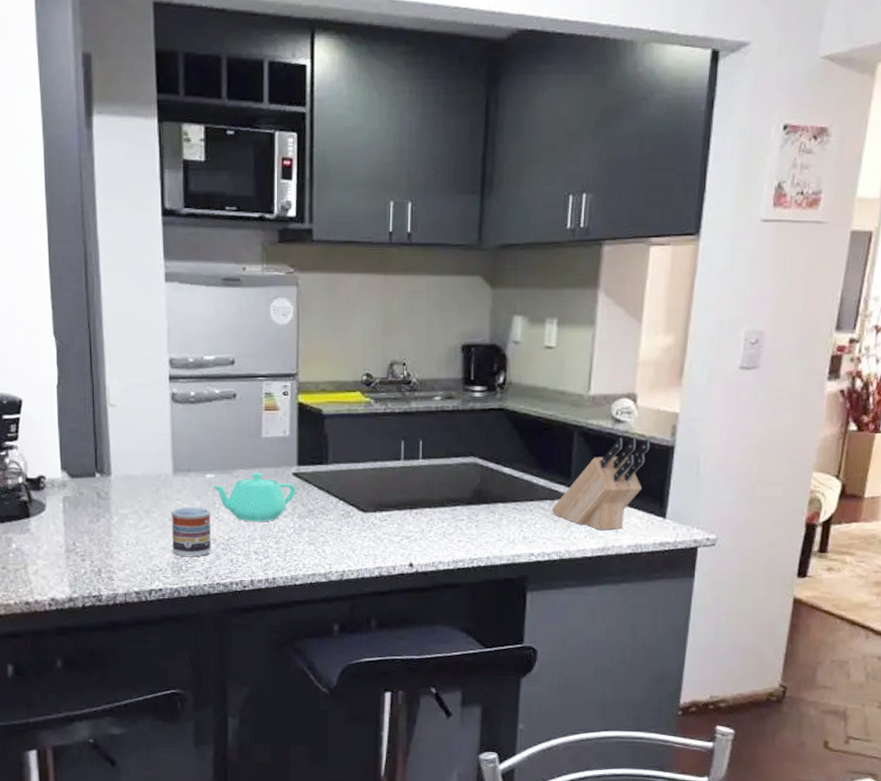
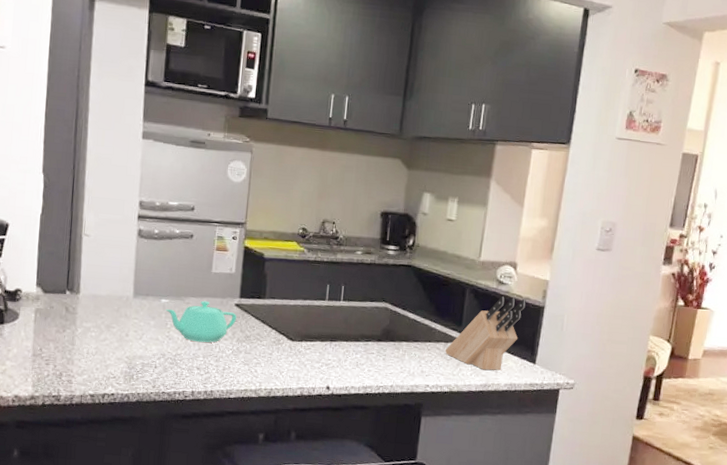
cup: present [171,506,211,557] -> none [126,325,162,368]

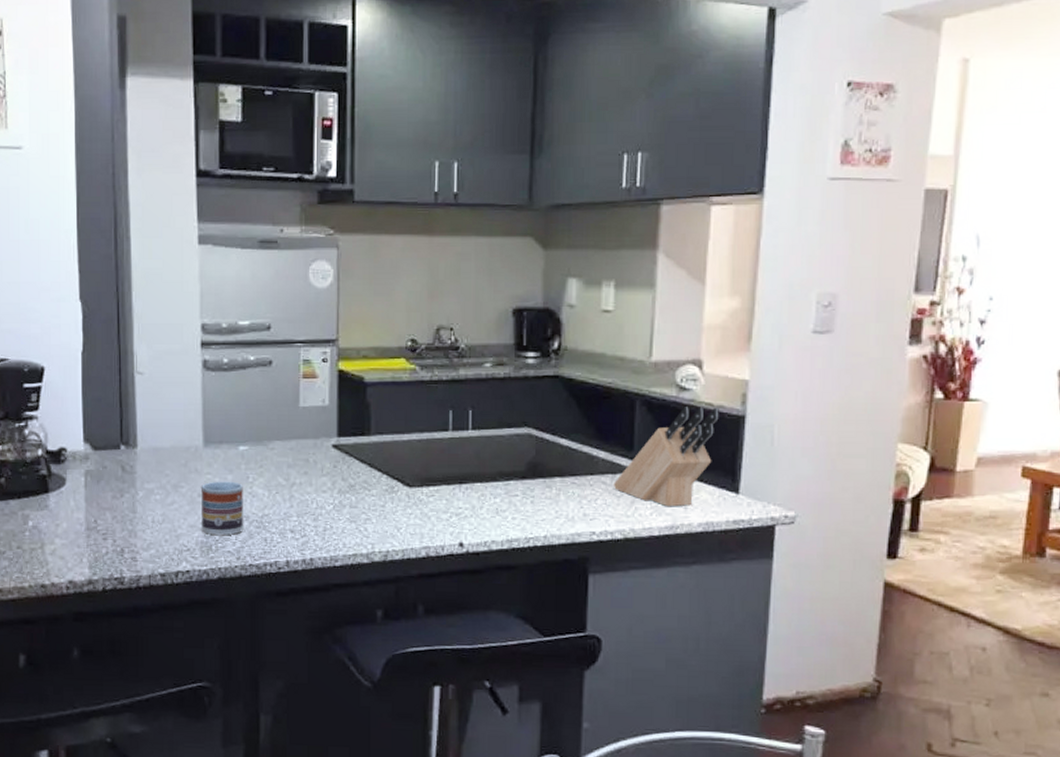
cup: none [126,325,162,368] -> present [200,481,243,536]
teapot: present [165,300,237,343] -> none [244,444,336,498]

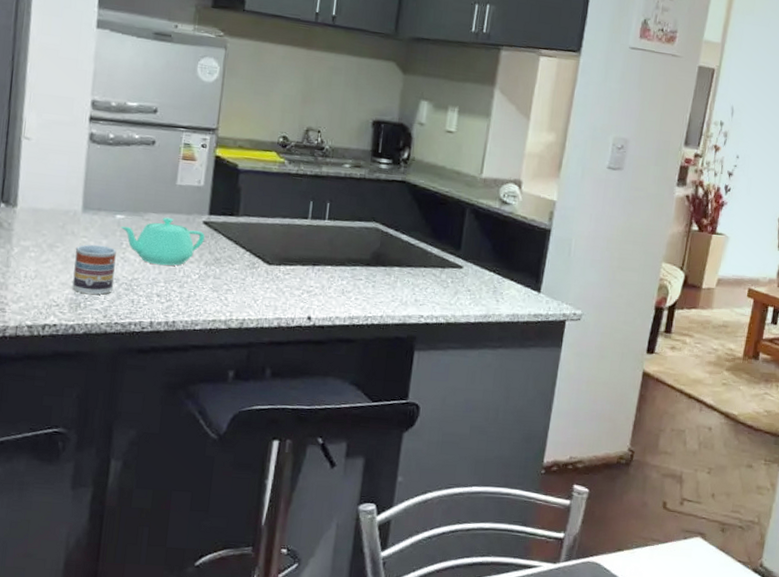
teapot: none [244,444,336,498] -> present [120,217,205,266]
knife block: present [613,407,719,507] -> none [441,217,531,300]

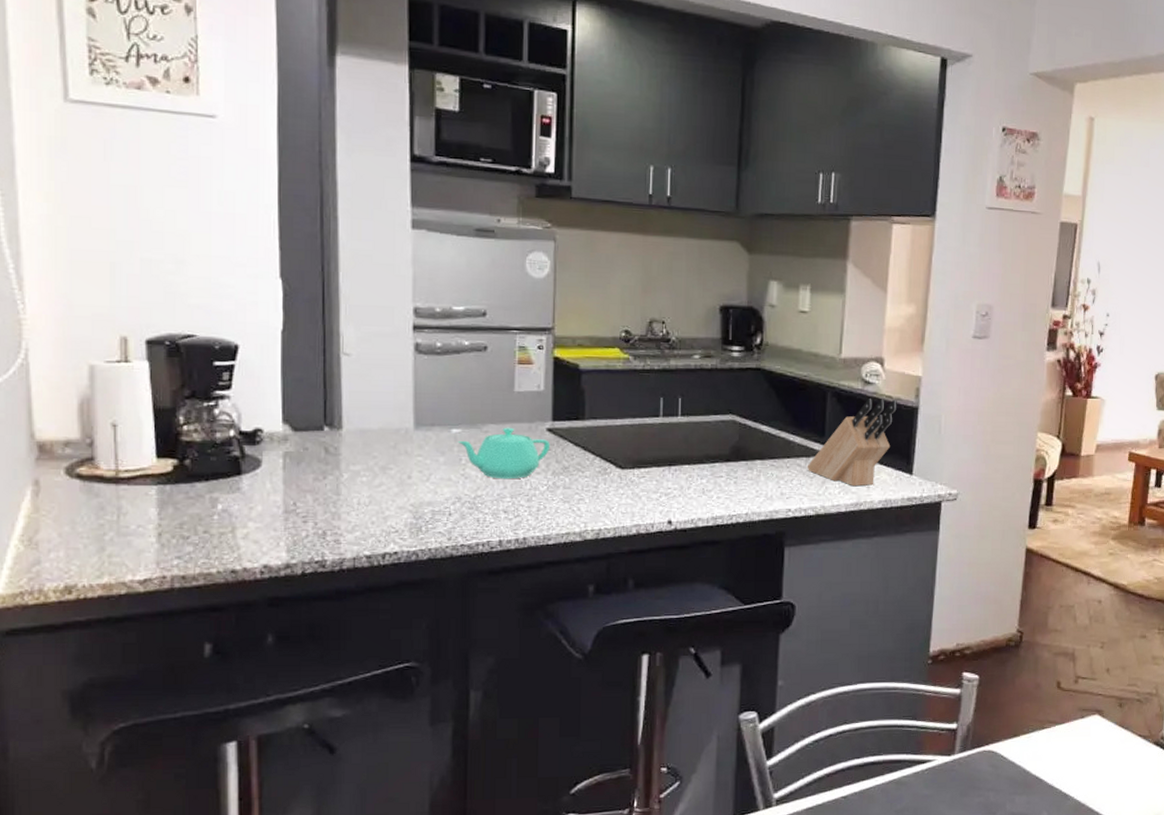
cup: present [72,244,116,295] -> none [410,463,455,517]
knife block: none [441,217,531,300] -> present [807,398,897,487]

